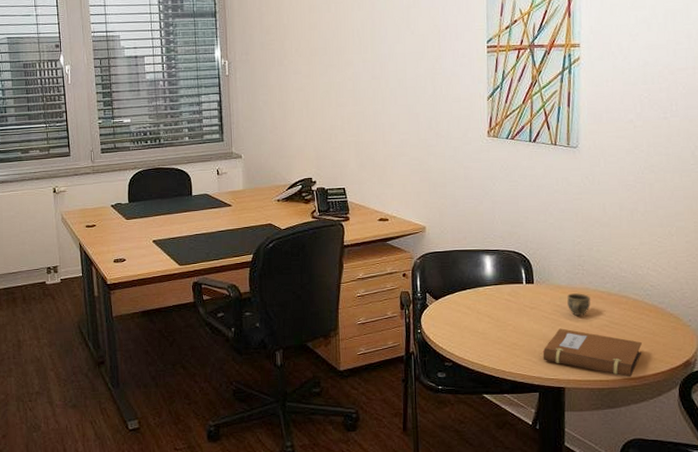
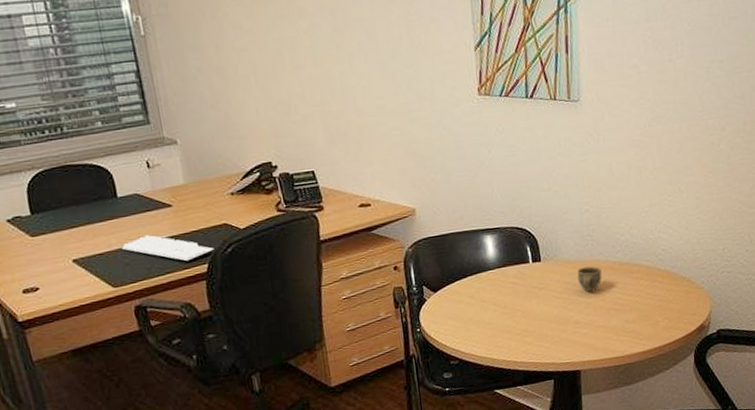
keyboard: none [189,227,259,251] -> present [121,235,214,262]
notebook: present [542,328,642,378] -> none [555,307,657,350]

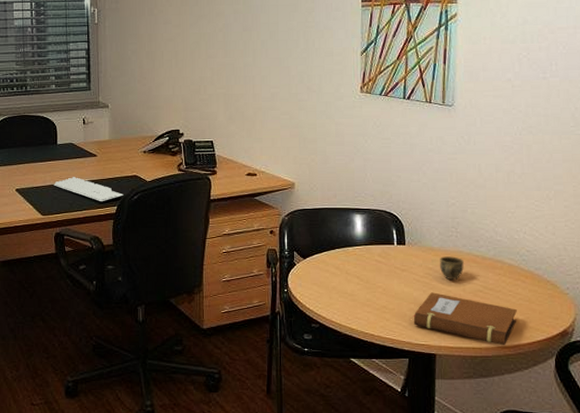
notebook: none [555,307,657,350] -> present [413,292,517,346]

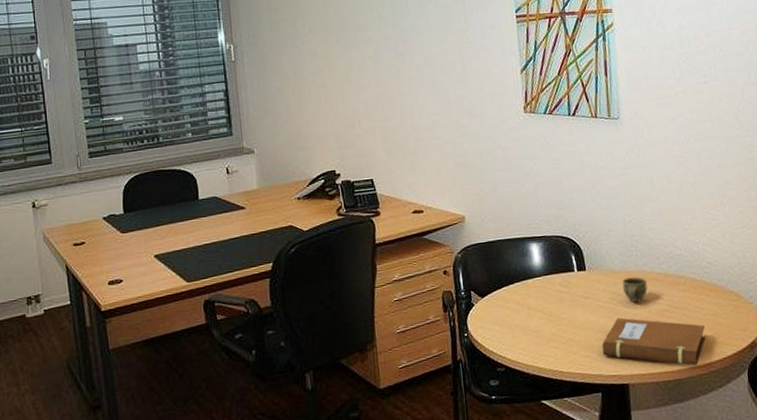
keyboard: present [53,177,124,202] -> none [197,234,279,260]

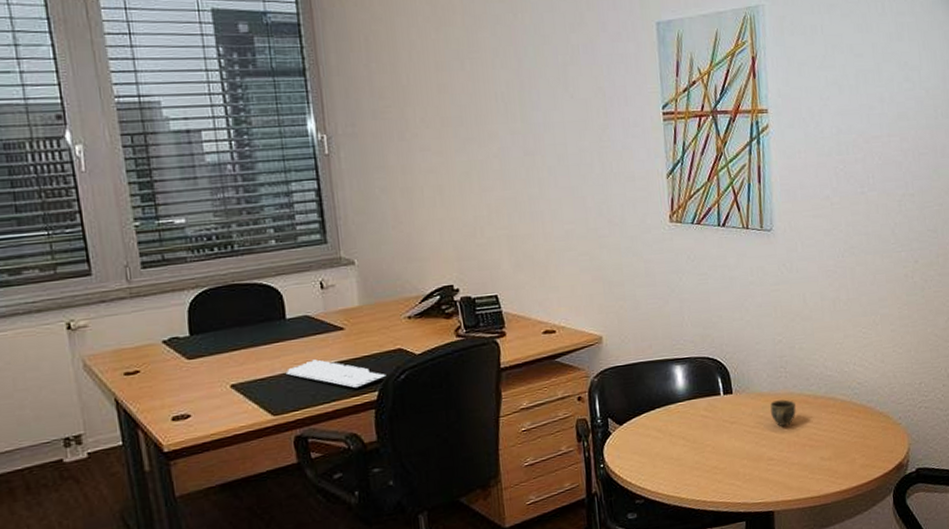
keyboard: none [197,234,279,260] -> present [285,359,386,389]
notebook: present [601,317,706,366] -> none [747,442,853,490]

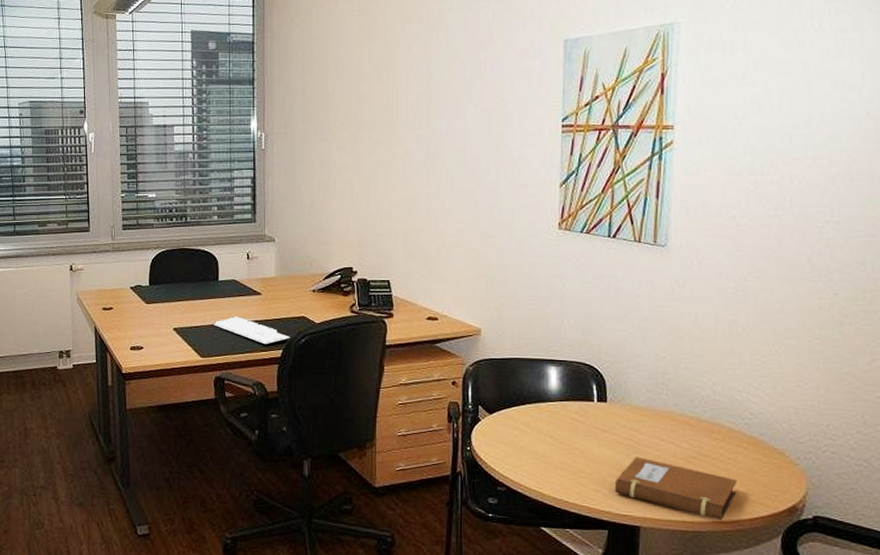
notebook: none [747,442,853,490] -> present [614,457,737,521]
cup: present [770,399,796,426] -> none [647,416,675,443]

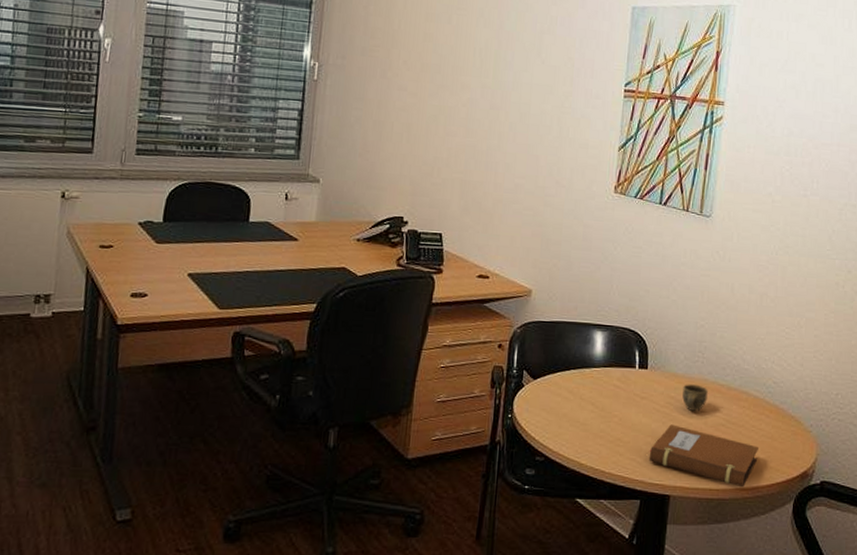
keyboard: present [213,316,290,345] -> none [238,263,327,298]
cup: none [647,416,675,443] -> present [682,384,708,411]

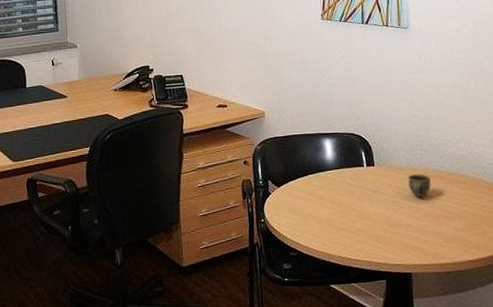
notebook: present [649,424,758,488] -> none [387,211,485,259]

